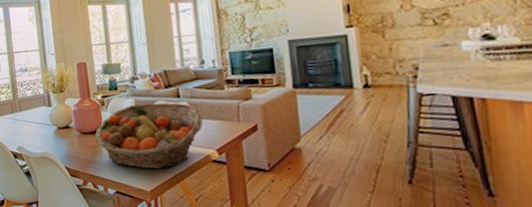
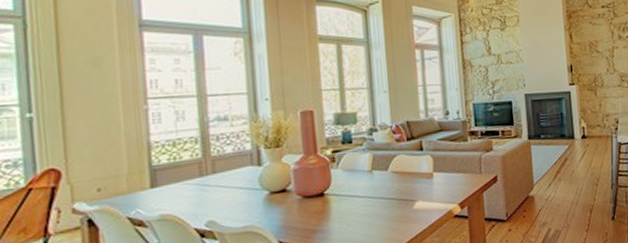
fruit basket: present [95,102,204,169] -> none [321,156,447,233]

